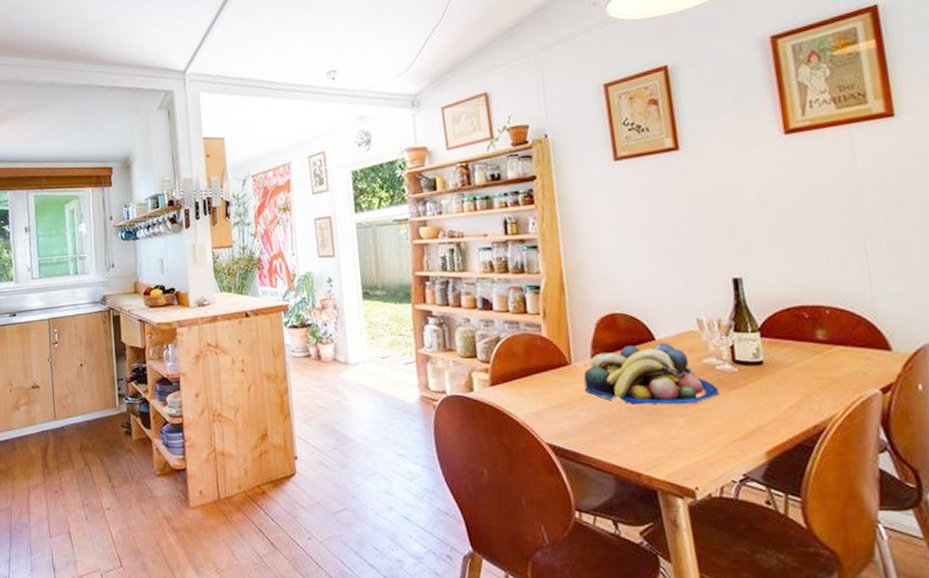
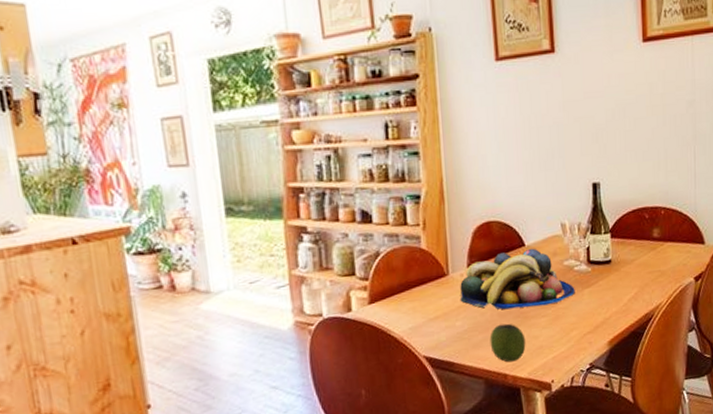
apple: none [619,419,662,461] -> present [489,323,526,362]

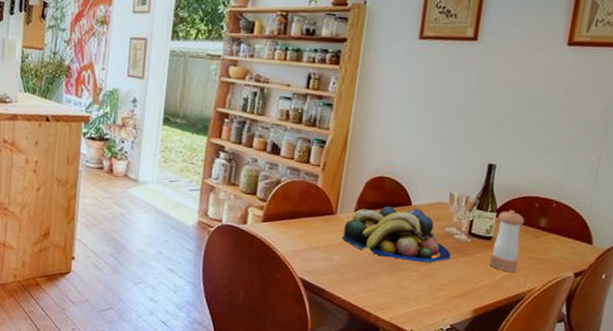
apple: present [489,323,526,362] -> none [360,268,395,304]
pepper shaker: none [612,227,641,293] -> present [490,210,525,272]

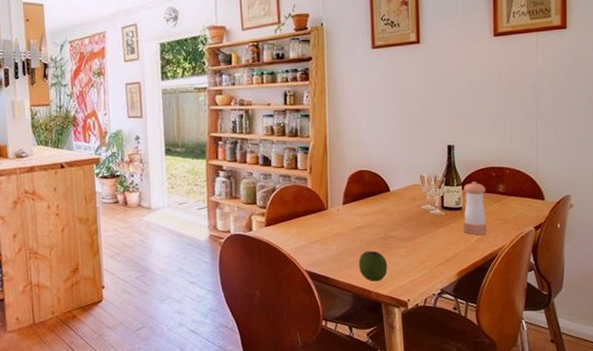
fruit bowl: present [341,206,451,263] -> none [336,193,430,240]
apple: none [360,268,395,304] -> present [358,250,388,282]

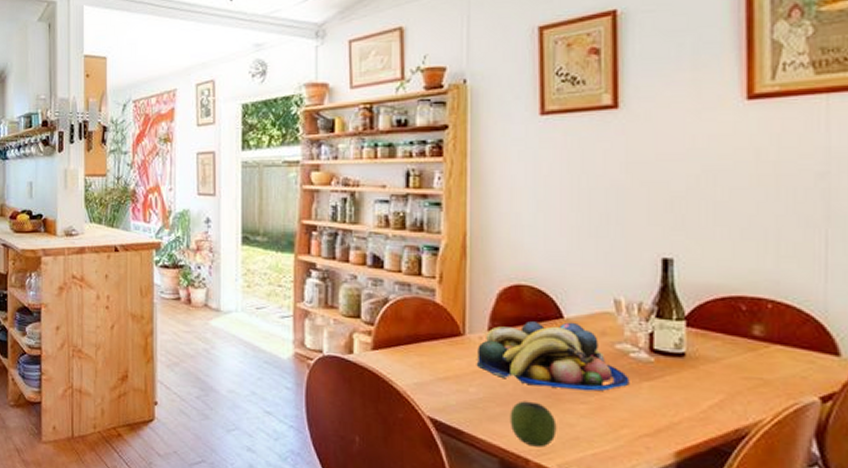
fruit bowl: none [336,193,430,240] -> present [476,321,630,391]
pepper shaker: present [463,182,486,235] -> none [688,316,730,399]

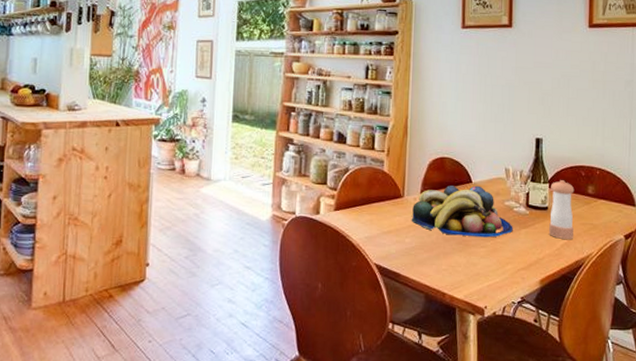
apple: present [510,401,557,447] -> none [433,247,465,283]
pepper shaker: none [688,316,730,399] -> present [549,180,575,239]

